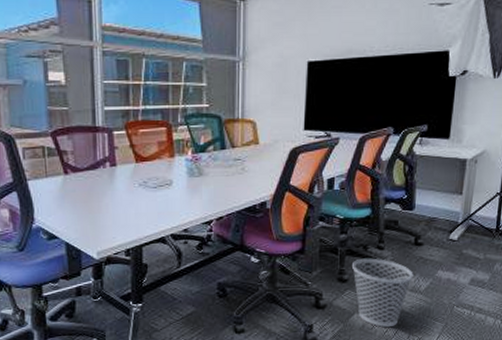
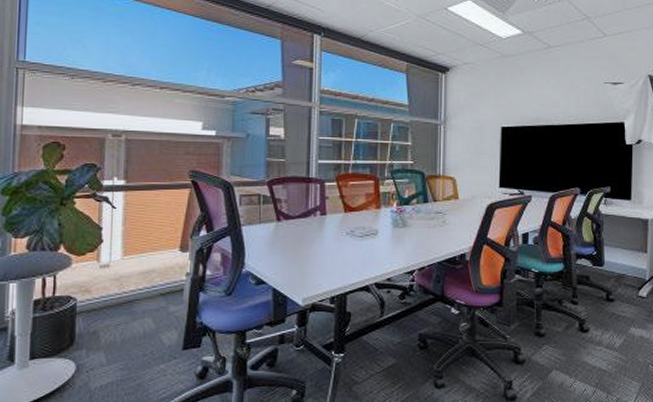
wastebasket: present [352,258,414,328] -> none [549,312,607,386]

